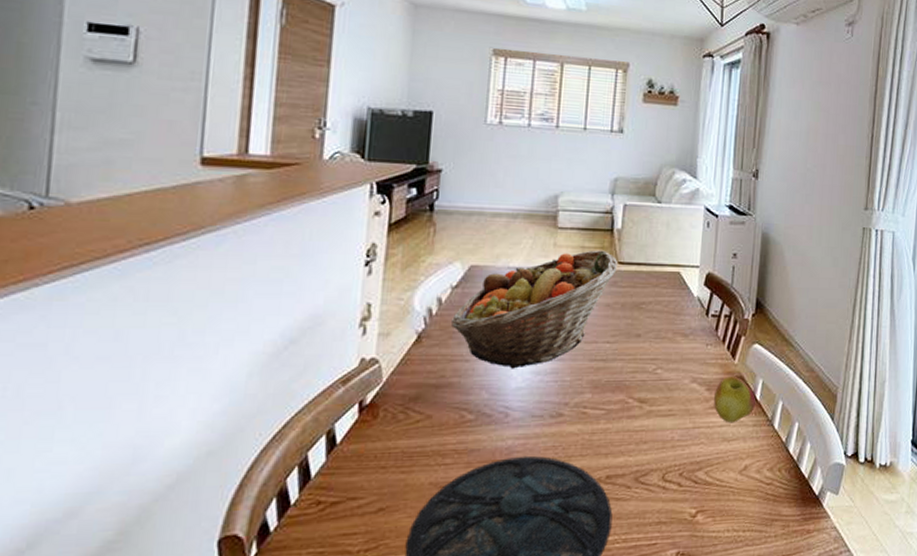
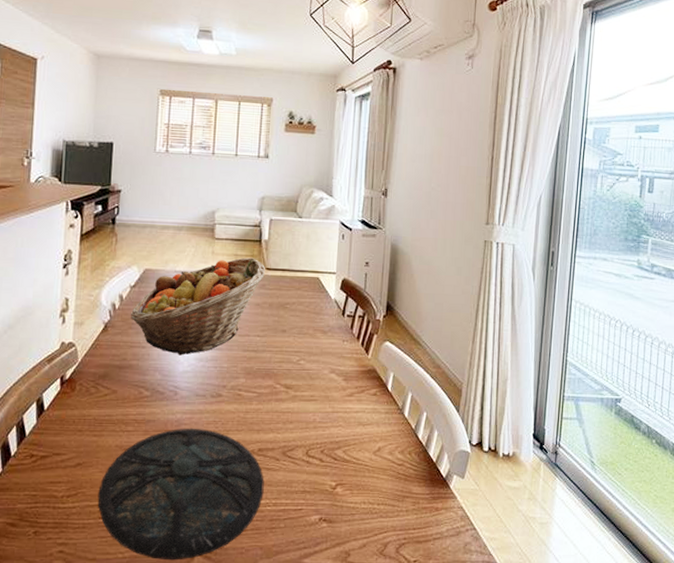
apple: present [714,376,756,423] -> none [350,368,387,410]

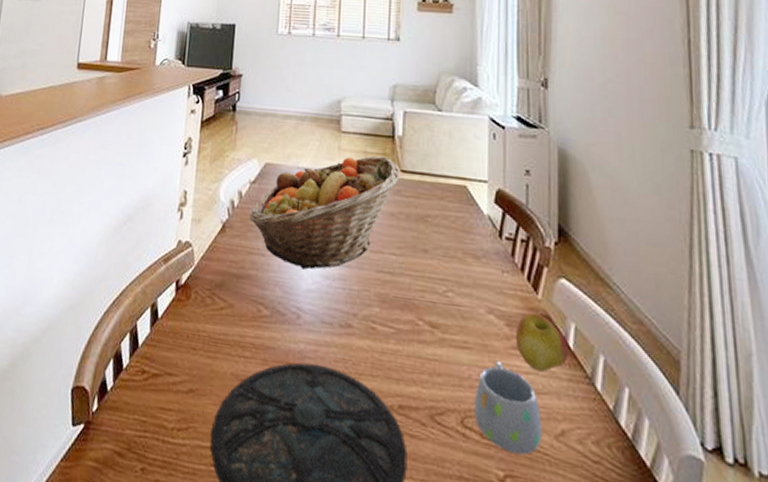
mug: none [316,406,365,469] -> present [474,360,542,455]
apple: none [350,368,387,410] -> present [516,312,568,372]

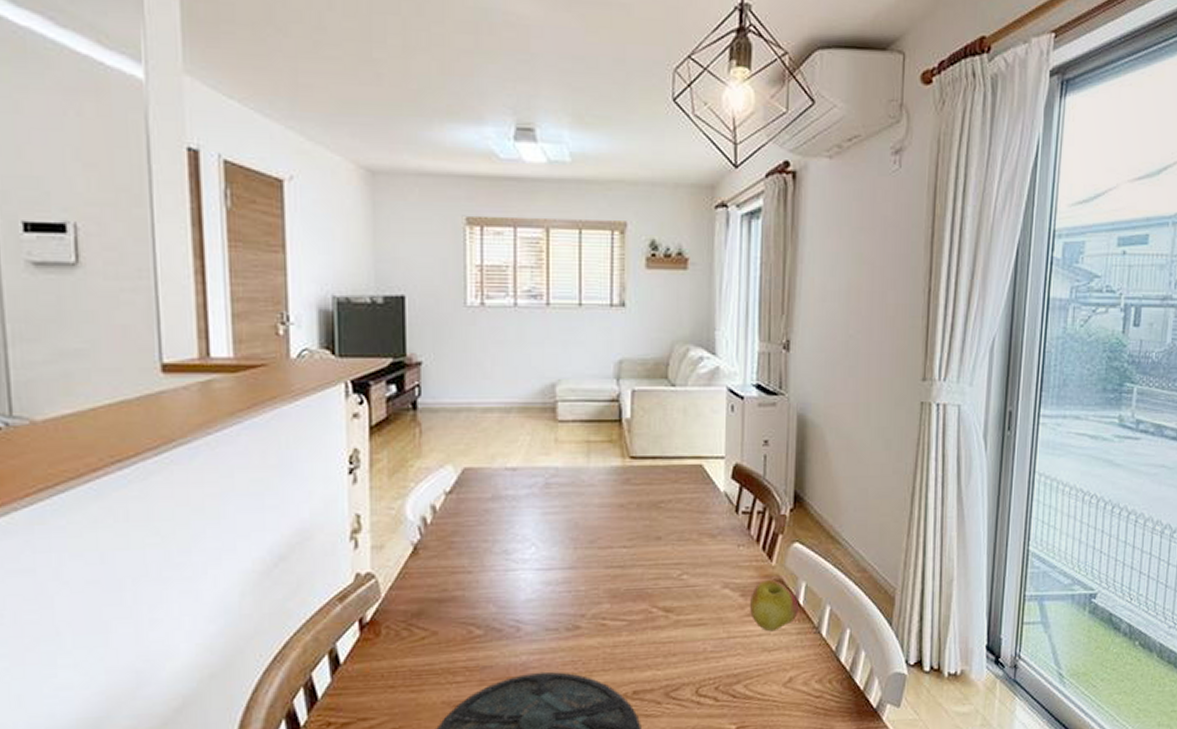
fruit basket: present [249,156,401,270] -> none [447,444,630,580]
mug: present [474,360,542,455] -> none [708,629,772,708]

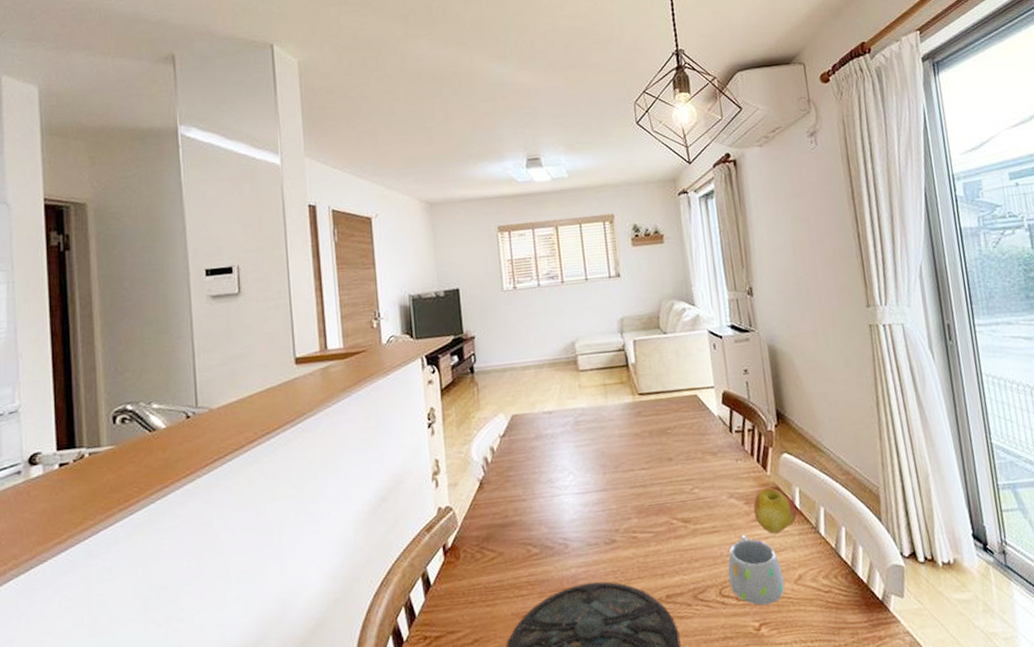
mug: none [708,629,772,708] -> present [727,534,785,606]

